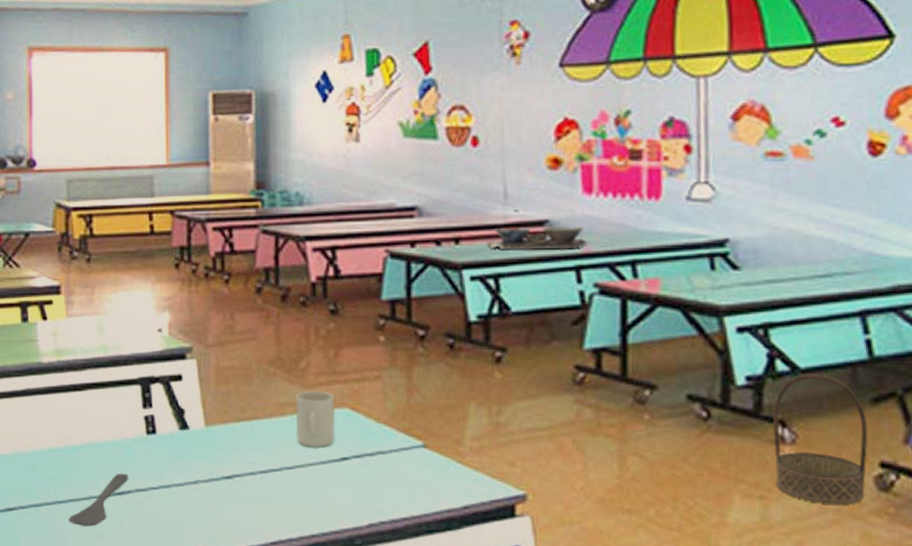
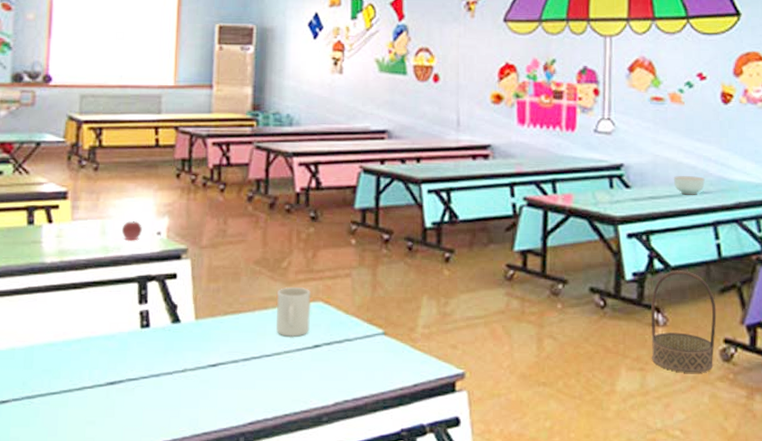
spoon: present [69,473,129,527] -> none [61,364,122,415]
apple: none [119,316,141,339] -> present [121,220,142,241]
food tray: present [486,209,588,251] -> none [442,135,520,170]
bowl: none [800,252,846,277] -> present [673,176,705,195]

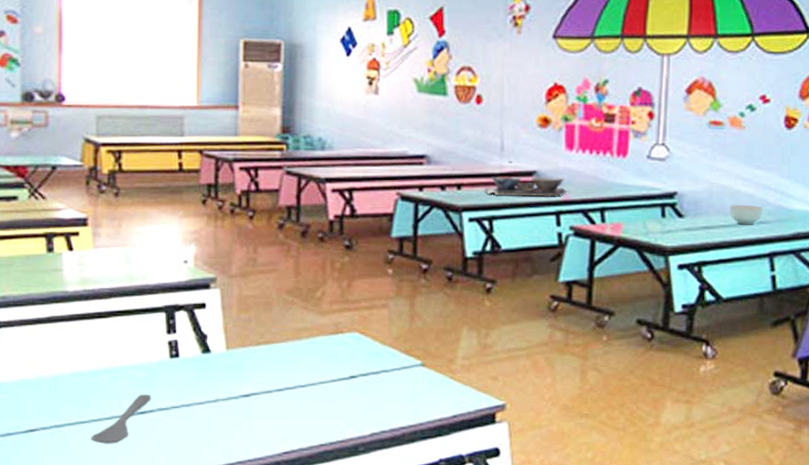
spoon: none [61,364,122,415] -> present [91,394,151,444]
apple: present [121,220,142,241] -> none [146,248,168,269]
cup: present [276,288,312,337] -> none [311,318,347,367]
food tray: none [442,135,520,170] -> present [484,161,567,198]
basket: present [651,270,717,373] -> none [698,303,768,406]

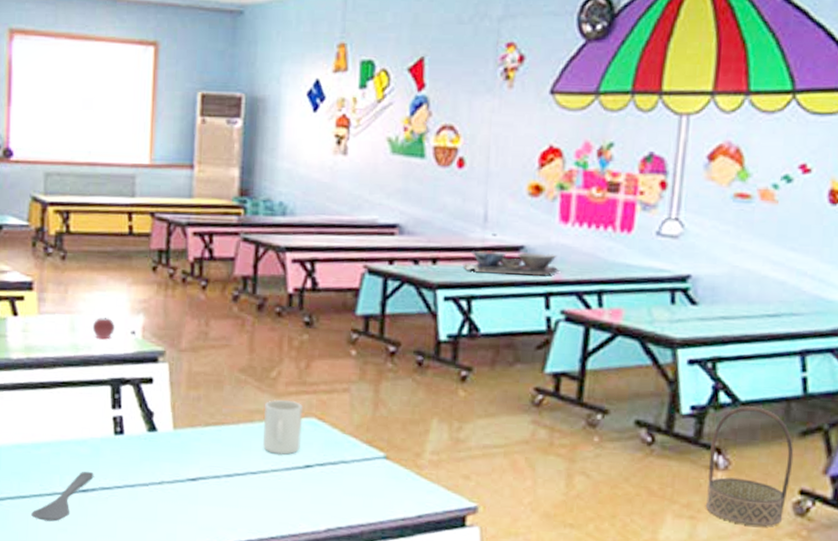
apple: none [146,248,168,269] -> present [92,317,115,340]
cup: none [311,318,347,367] -> present [263,400,304,455]
basket: none [698,303,768,406] -> present [705,406,794,527]
bowl: present [729,205,763,225] -> none [754,292,796,317]

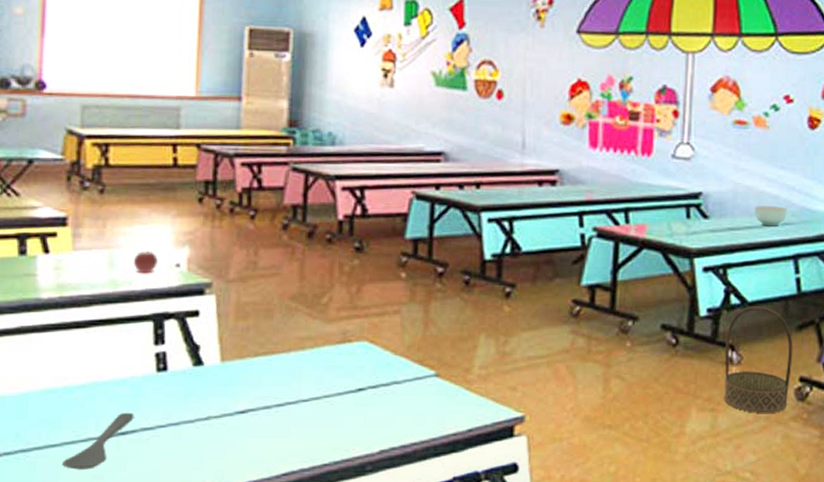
cup: present [263,400,304,455] -> none [315,326,355,380]
food tray: present [463,233,559,277] -> none [504,159,590,198]
bowl: none [754,292,796,317] -> present [754,206,787,226]

